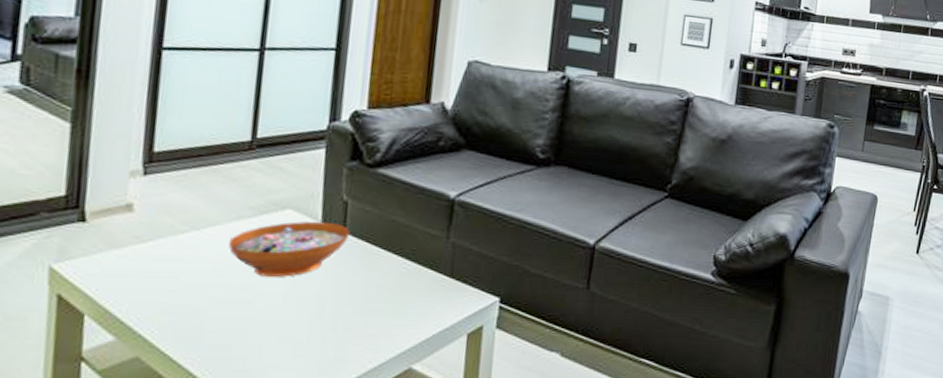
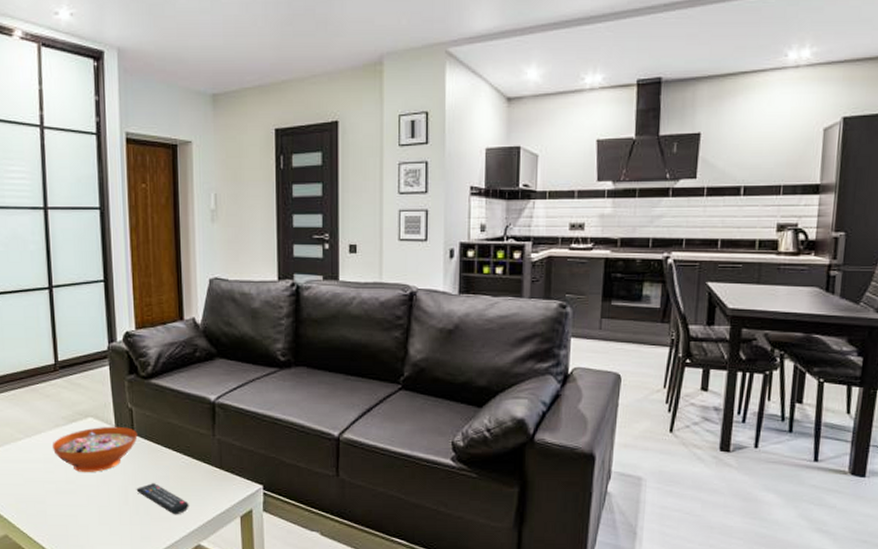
remote control: none [337,292,404,332] -> present [136,483,189,515]

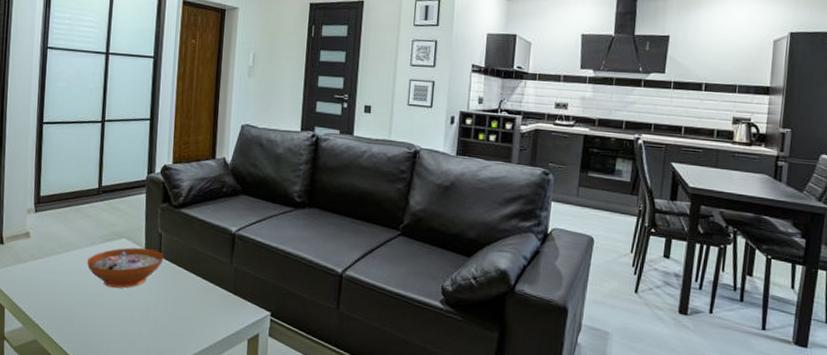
remote control: present [136,483,189,515] -> none [157,302,203,334]

